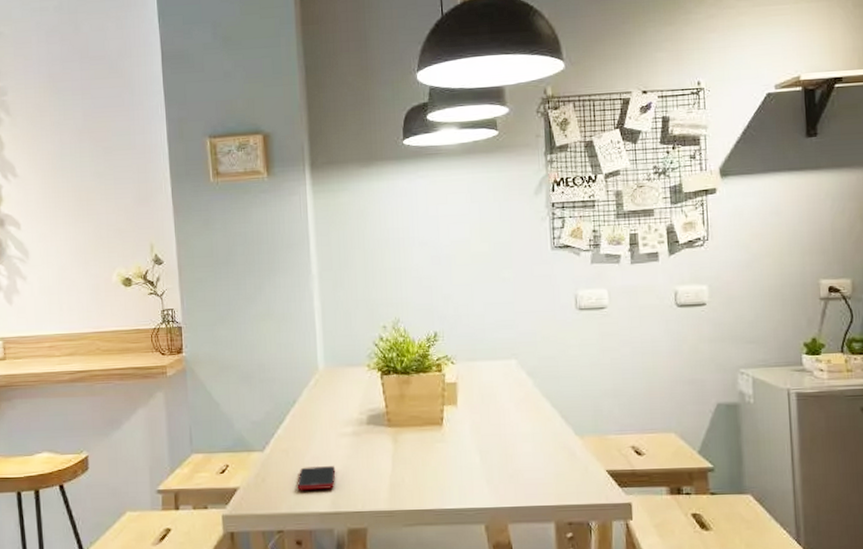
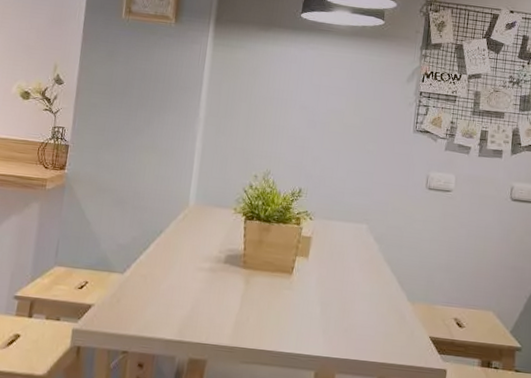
cell phone: present [297,466,336,491] -> none [148,294,188,318]

